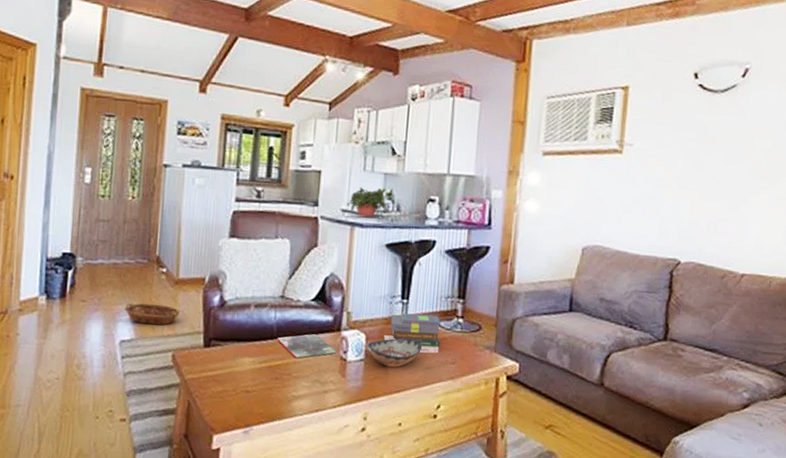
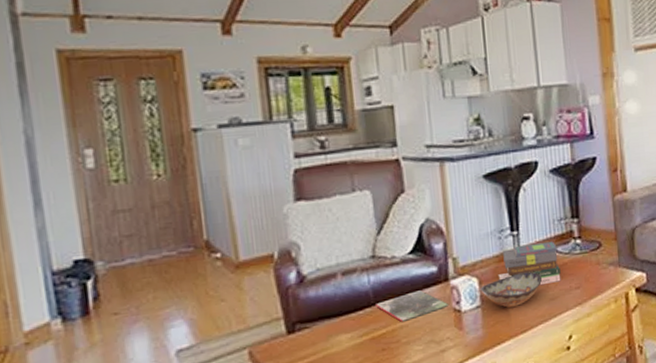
basket: present [124,302,181,325] -> none [174,295,250,325]
potted plant: present [346,187,387,217] -> none [430,113,477,149]

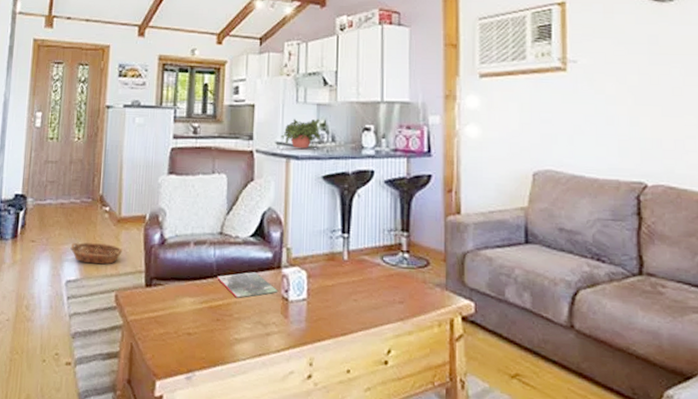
basket: none [174,295,250,325] -> present [70,242,124,265]
potted plant: none [430,113,477,149] -> present [281,119,322,149]
decorative bowl: present [480,271,543,308] -> none [308,275,367,307]
books: present [498,241,561,286] -> none [326,248,386,293]

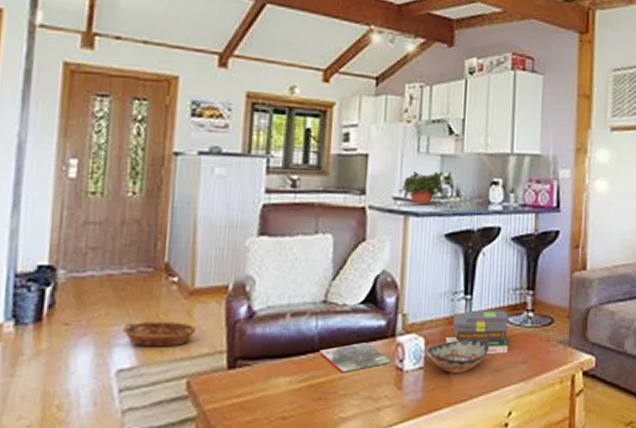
decorative bowl: none [308,275,367,307] -> present [425,339,490,373]
books: none [326,248,386,293] -> present [445,310,509,355]

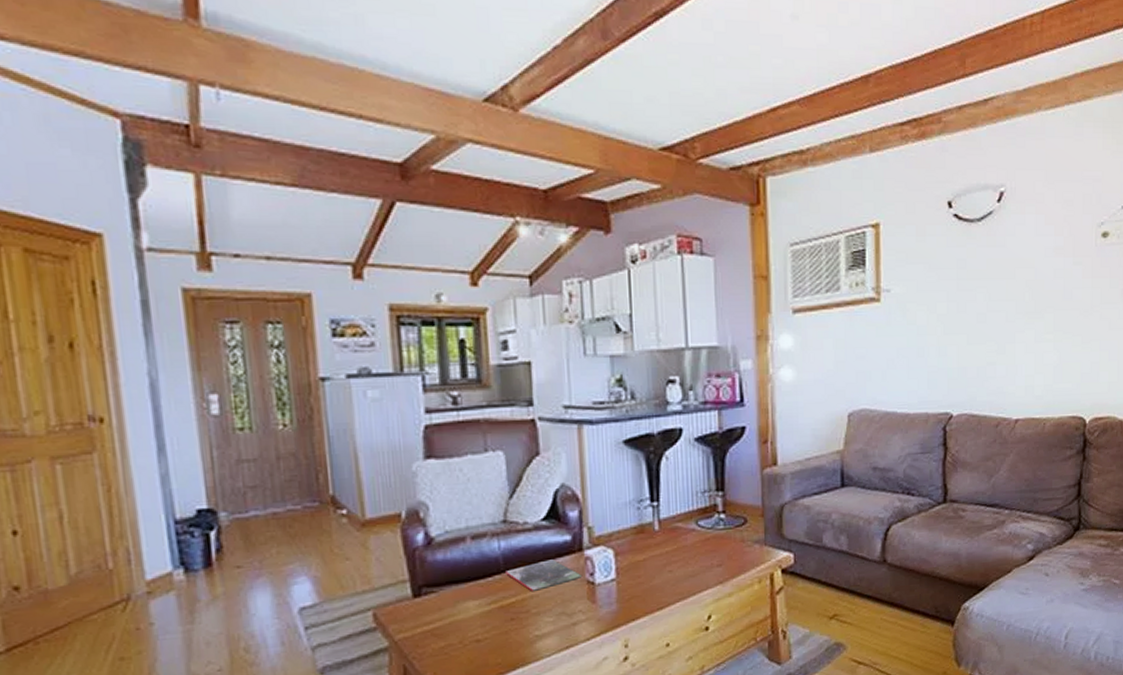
basket: present [122,320,198,347] -> none [298,554,376,583]
potted plant: present [398,171,445,205] -> none [568,373,619,411]
decorative bowl: present [425,339,490,373] -> none [616,545,683,583]
books: present [445,310,509,355] -> none [635,514,702,561]

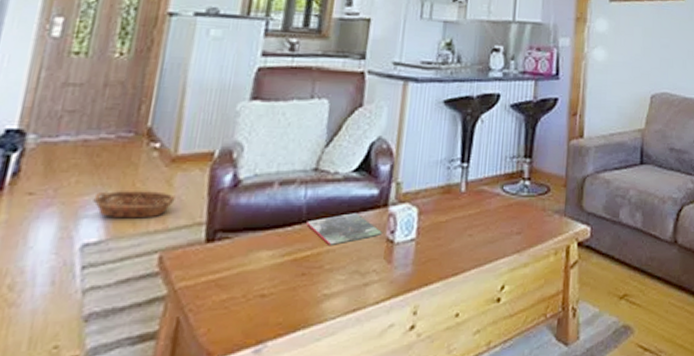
basket: none [298,554,376,583] -> present [93,189,177,219]

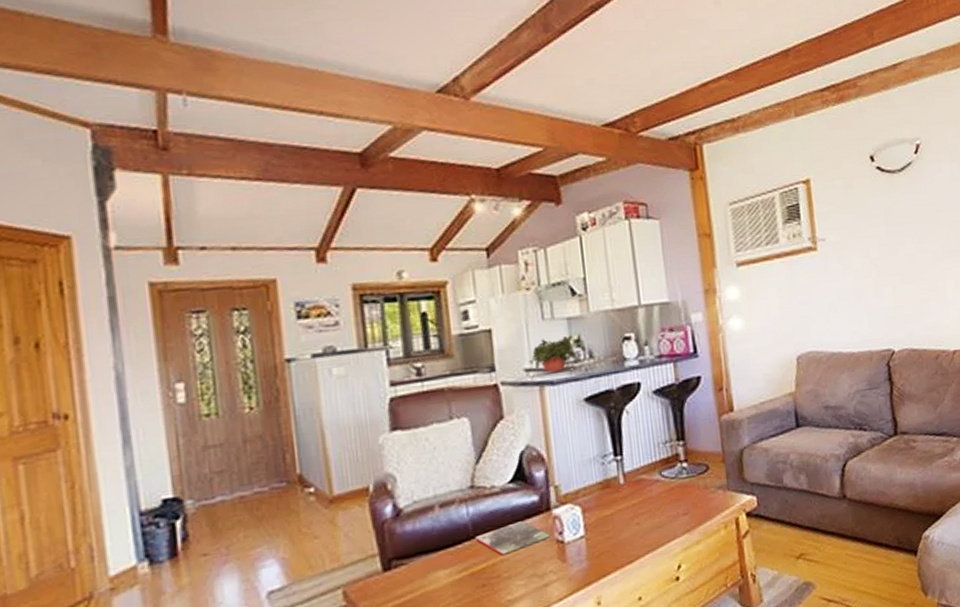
basket: present [93,189,177,219] -> none [265,532,344,564]
potted plant: none [399,37,447,70] -> present [529,335,578,373]

